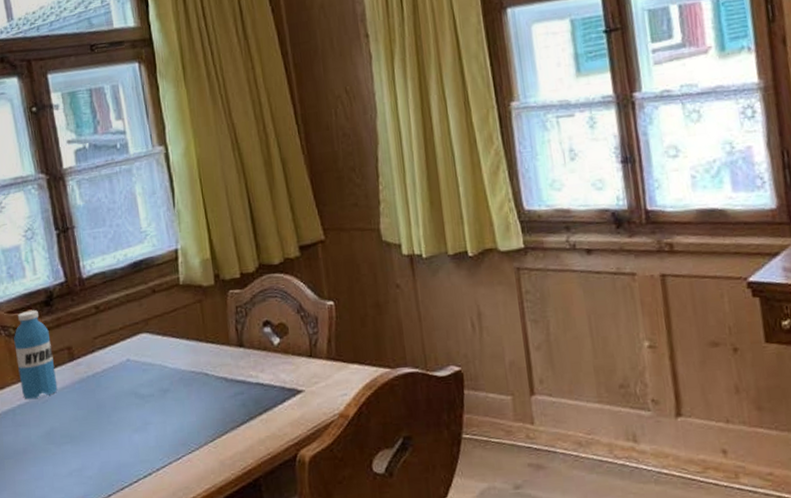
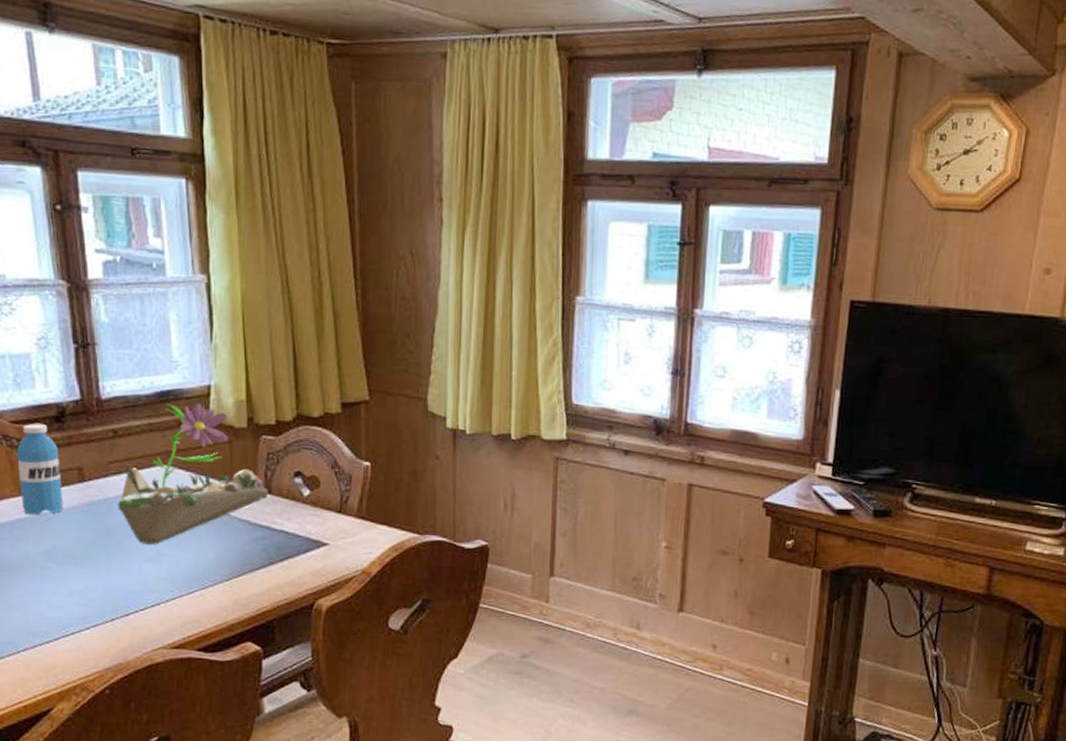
flower arrangement: none [102,267,241,415] -> present [117,403,268,545]

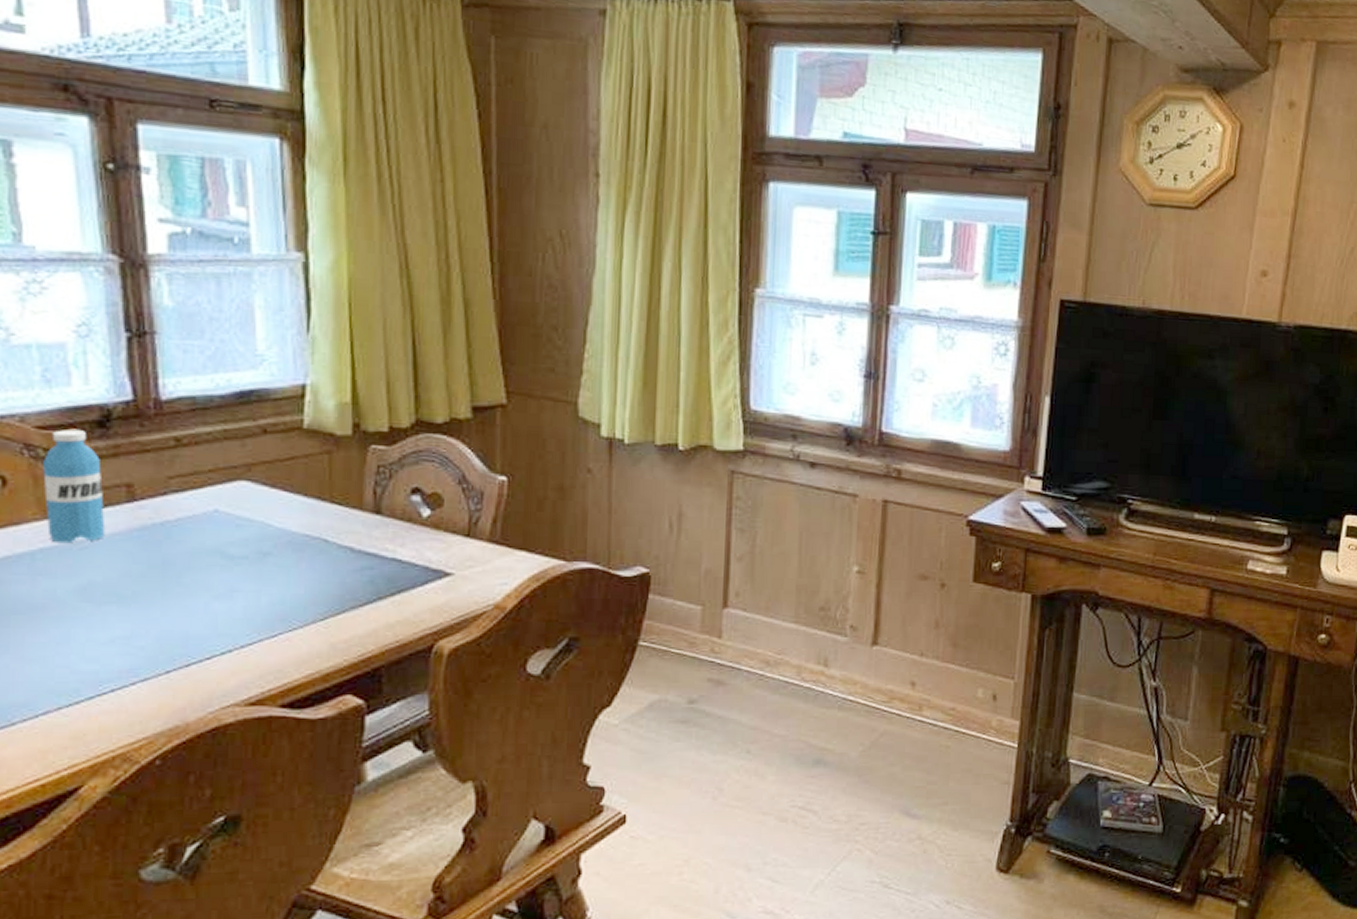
flower arrangement: present [117,403,268,545] -> none [177,405,378,578]

